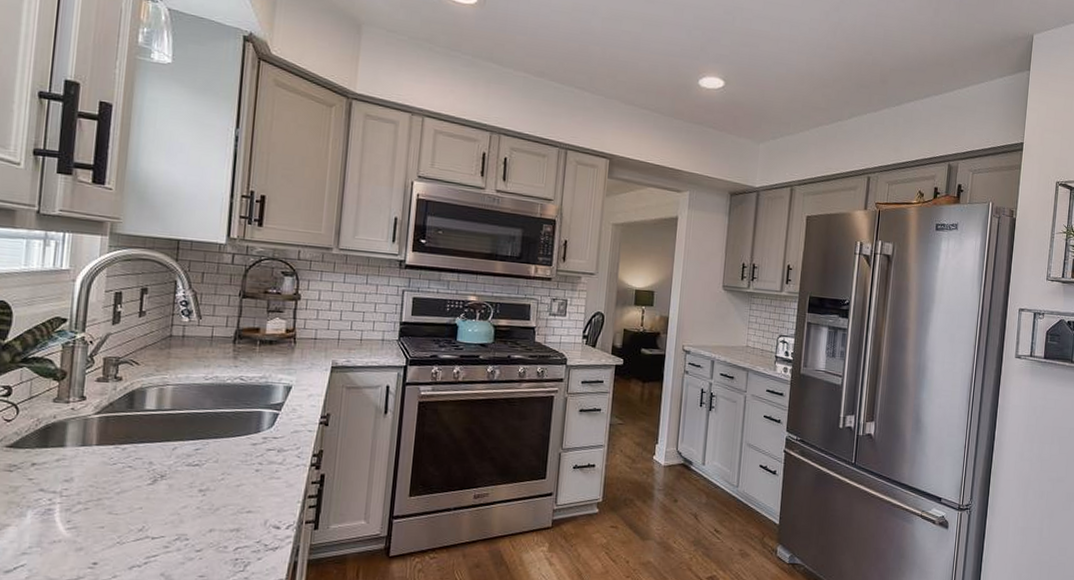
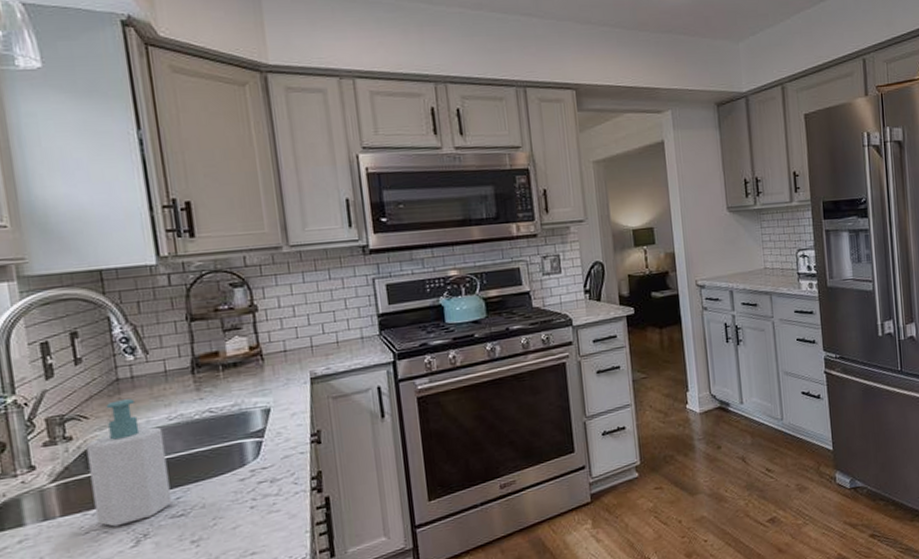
soap bottle: none [125,354,198,464] -> present [86,399,172,527]

